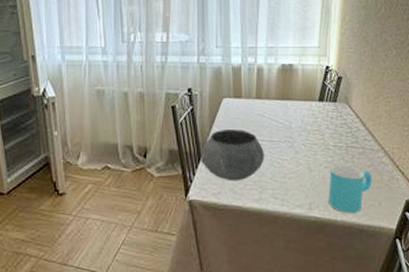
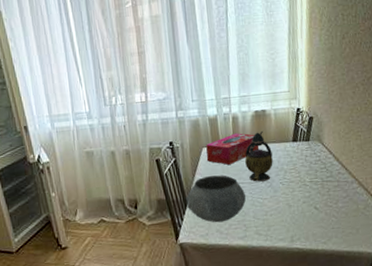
tissue box: none [226,86,283,120] -> present [206,133,260,166]
teapot: none [267,87,296,141] -> present [245,132,273,182]
cup: present [328,164,372,213] -> none [308,198,349,242]

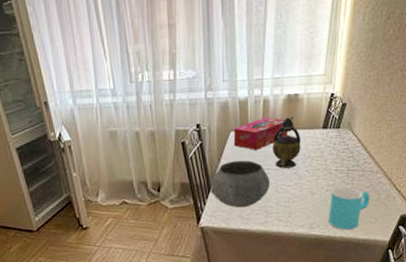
cup: none [308,198,349,242] -> present [329,187,370,230]

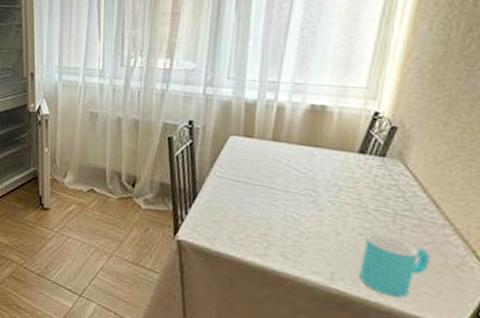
bowl: present [210,160,271,208] -> none [195,170,277,230]
tissue box: present [233,117,288,151] -> none [232,126,308,164]
teapot: present [273,117,301,169] -> none [284,131,325,194]

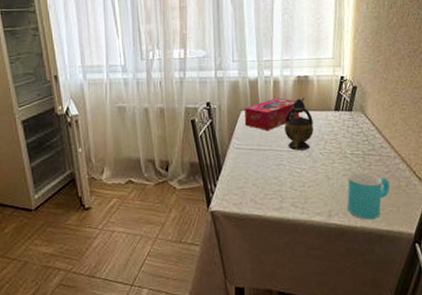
tissue box: none [232,126,308,164] -> present [244,98,300,131]
teapot: none [284,131,325,194] -> present [284,98,314,151]

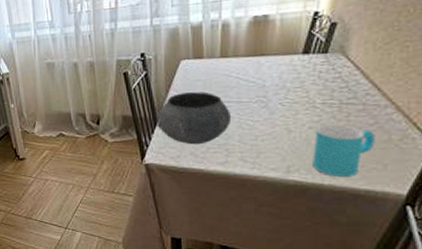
bowl: none [221,140,284,192] -> present [156,91,232,145]
tissue box: present [244,98,300,131] -> none [184,43,255,81]
teapot: present [284,98,314,151] -> none [234,41,272,101]

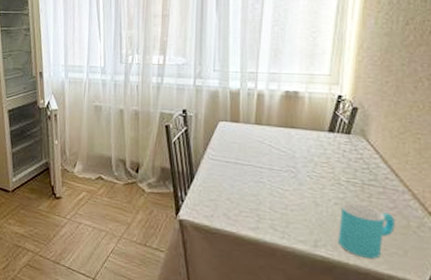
bowl: present [156,91,232,145] -> none [193,152,264,207]

